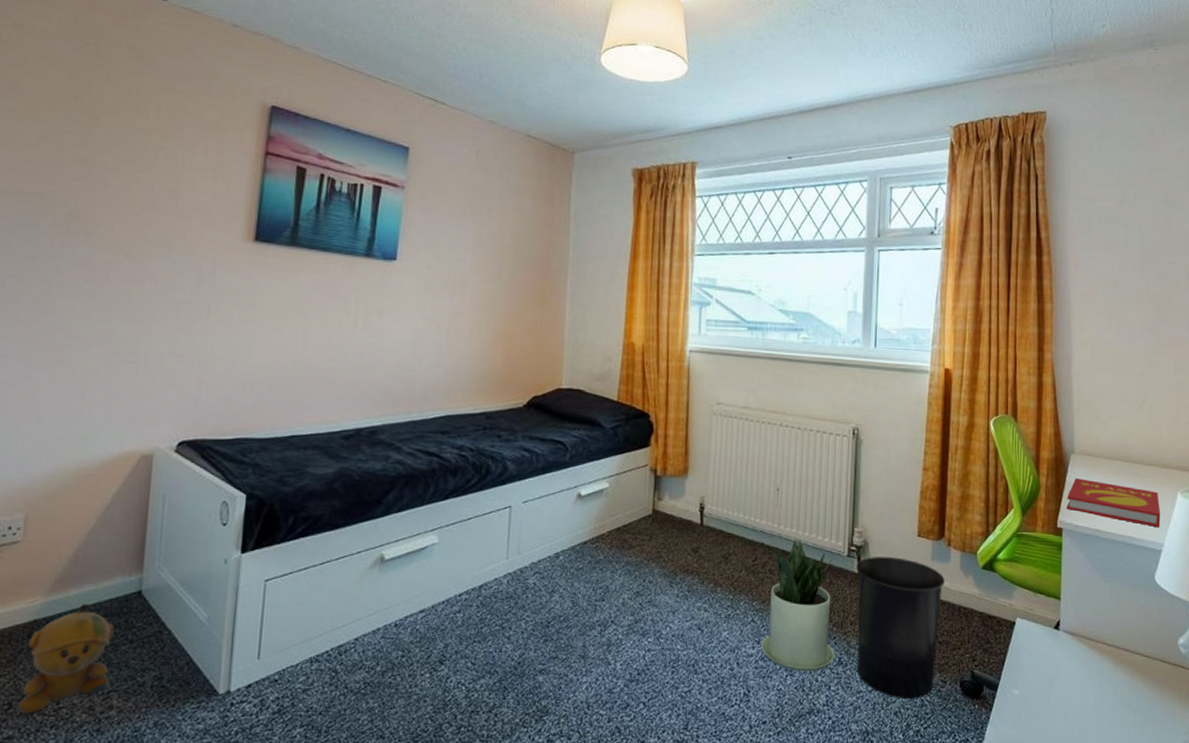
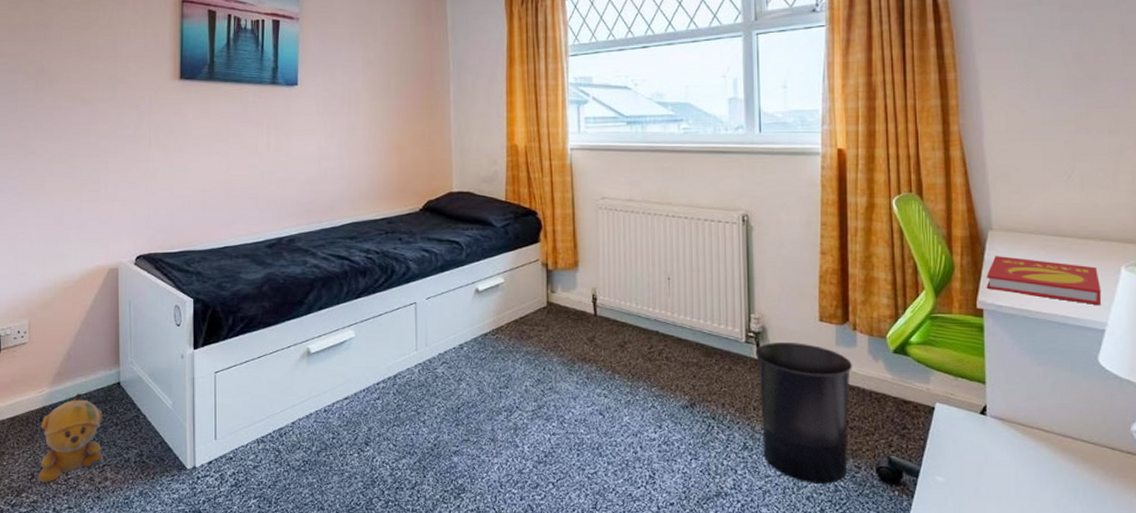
planter: present [760,539,835,672] -> none [662,327,739,456]

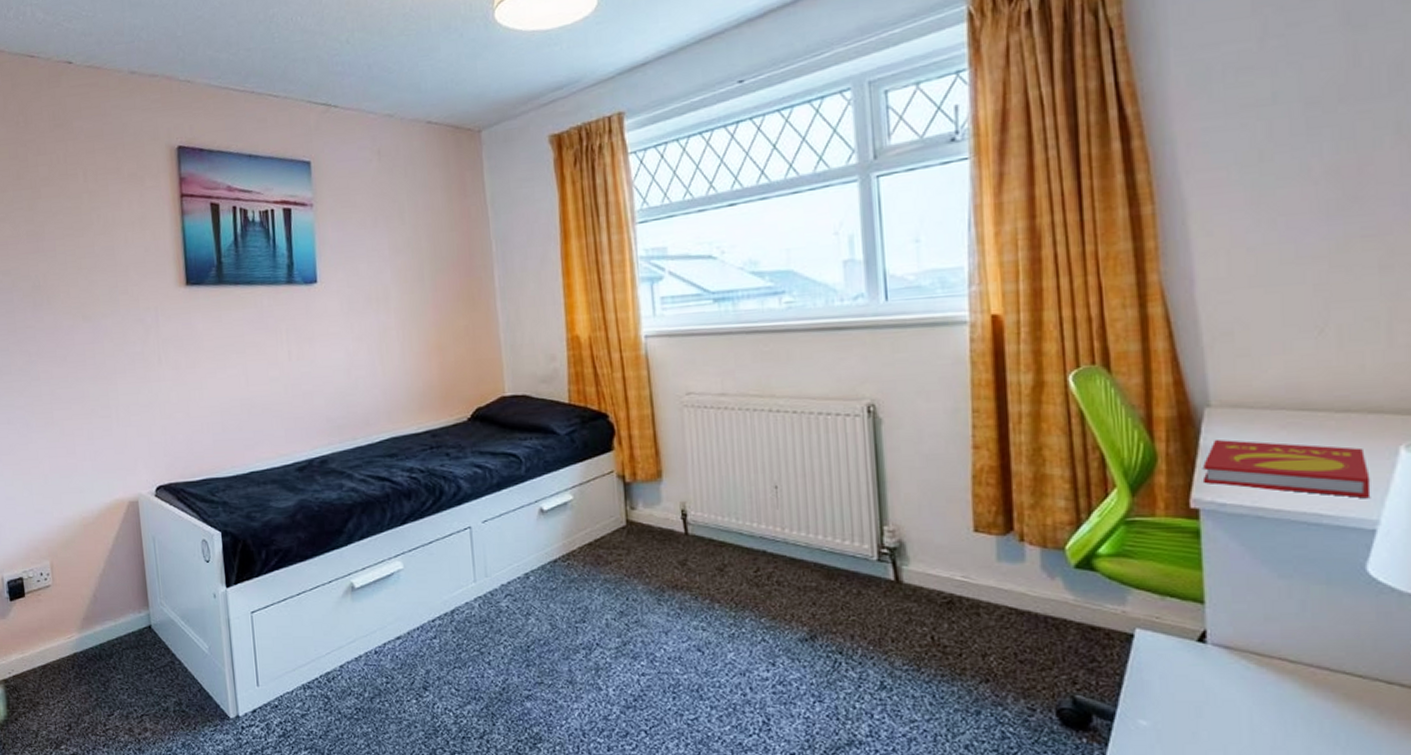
stuffed bear: present [39,393,103,483] -> none [73,638,141,734]
waste bin: present [755,342,852,484] -> none [891,559,1020,729]

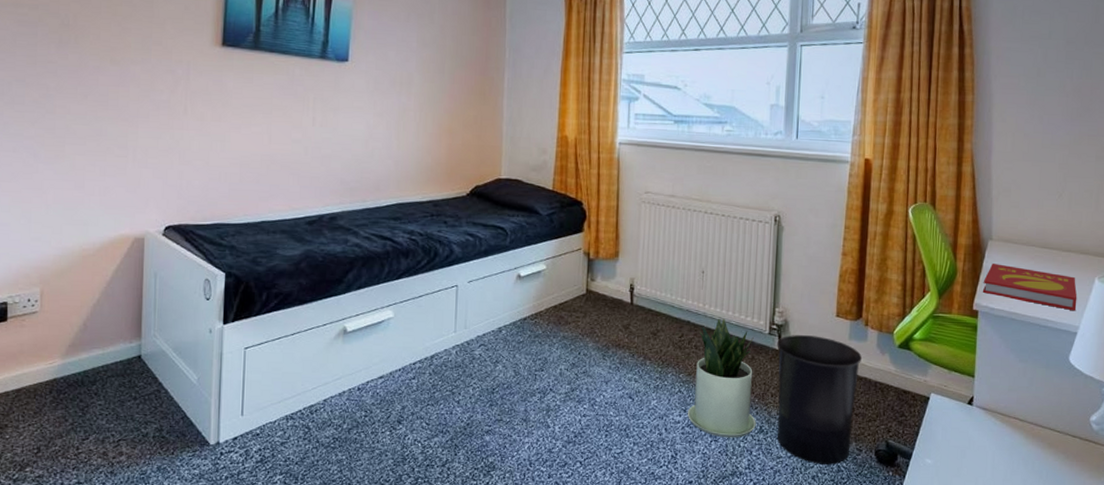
planter: none [776,544,875,698] -> present [687,318,756,438]
waste bin: none [891,559,1020,729] -> present [776,335,862,465]

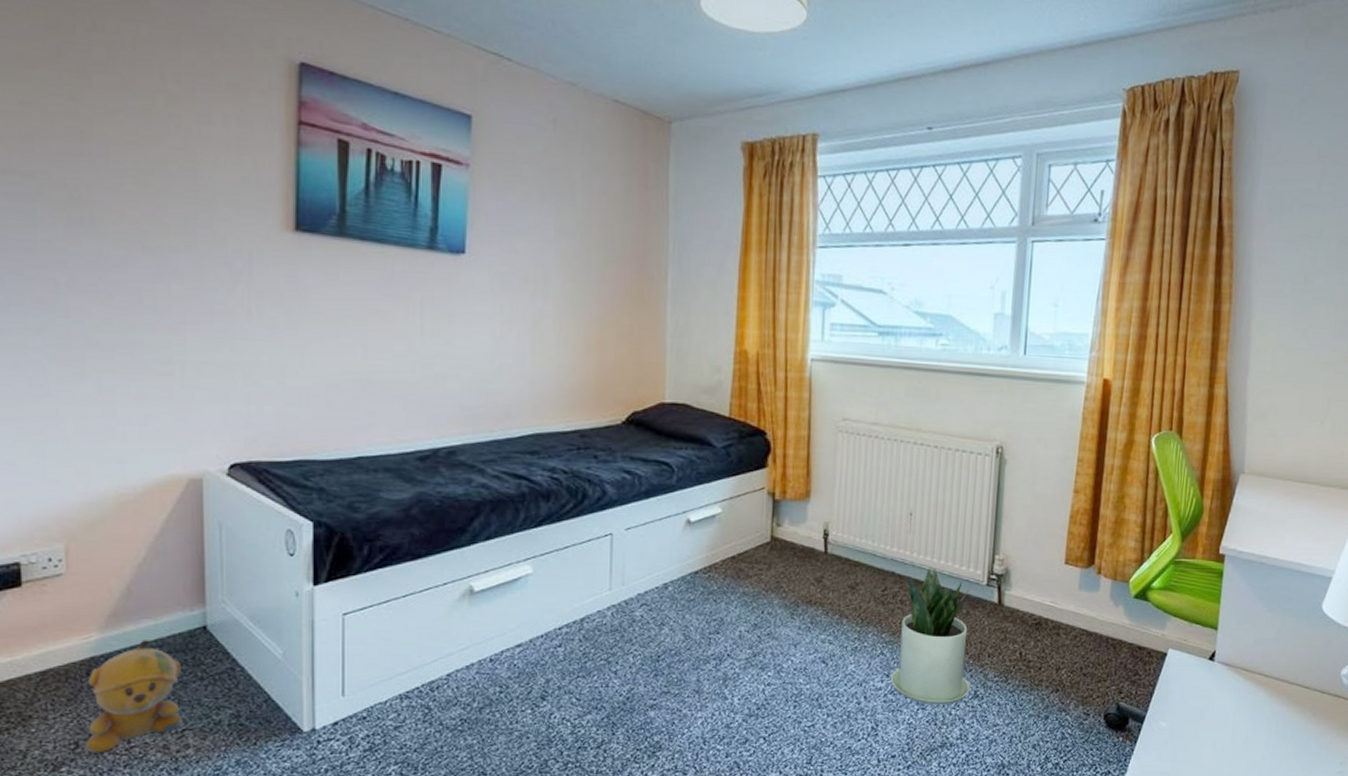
stuffed bear: none [45,366,120,457] -> present [86,640,182,753]
waste bin: present [776,335,862,465] -> none [993,586,1093,731]
book: present [983,264,1077,311] -> none [1231,501,1335,554]

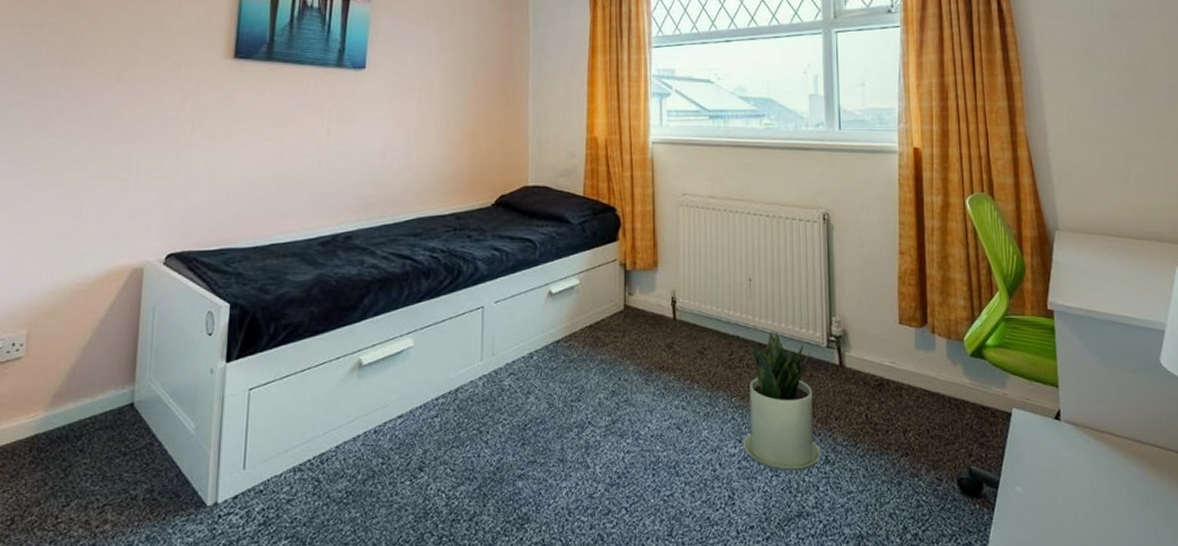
stuffed bear: present [86,640,182,753] -> none [20,417,109,529]

